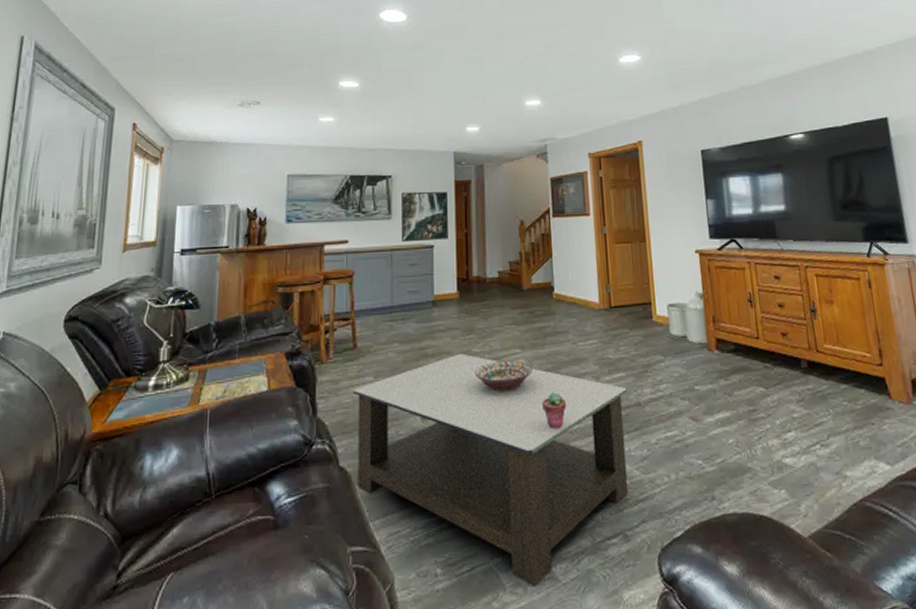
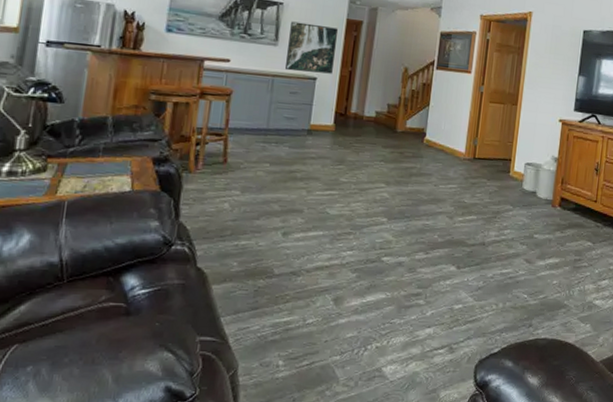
coffee table: present [354,353,629,586] -> none [212,180,475,381]
decorative bowl: present [474,361,533,392] -> none [338,192,395,220]
potted succulent: present [542,392,567,429] -> none [397,225,420,257]

